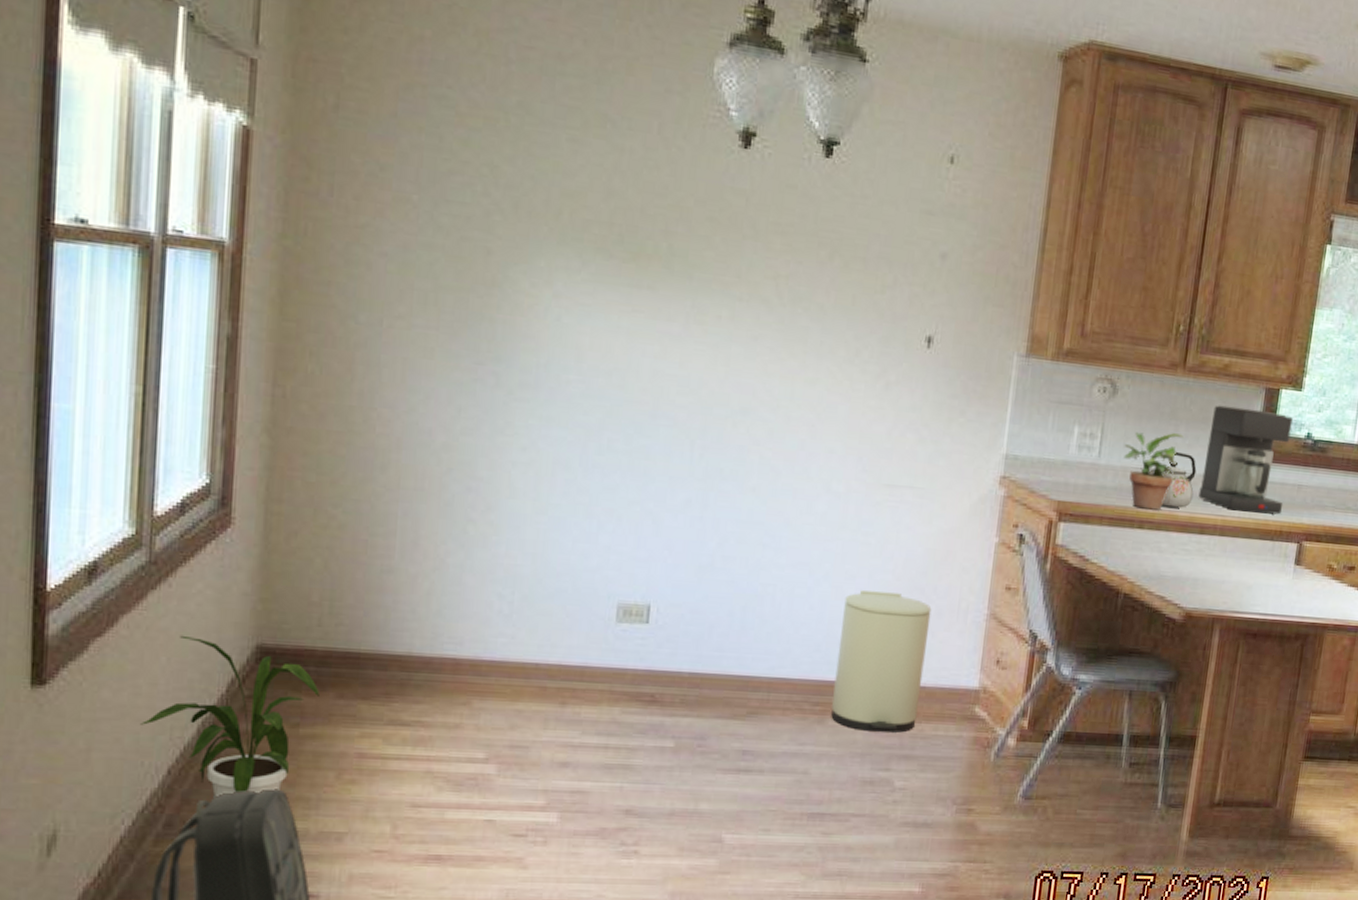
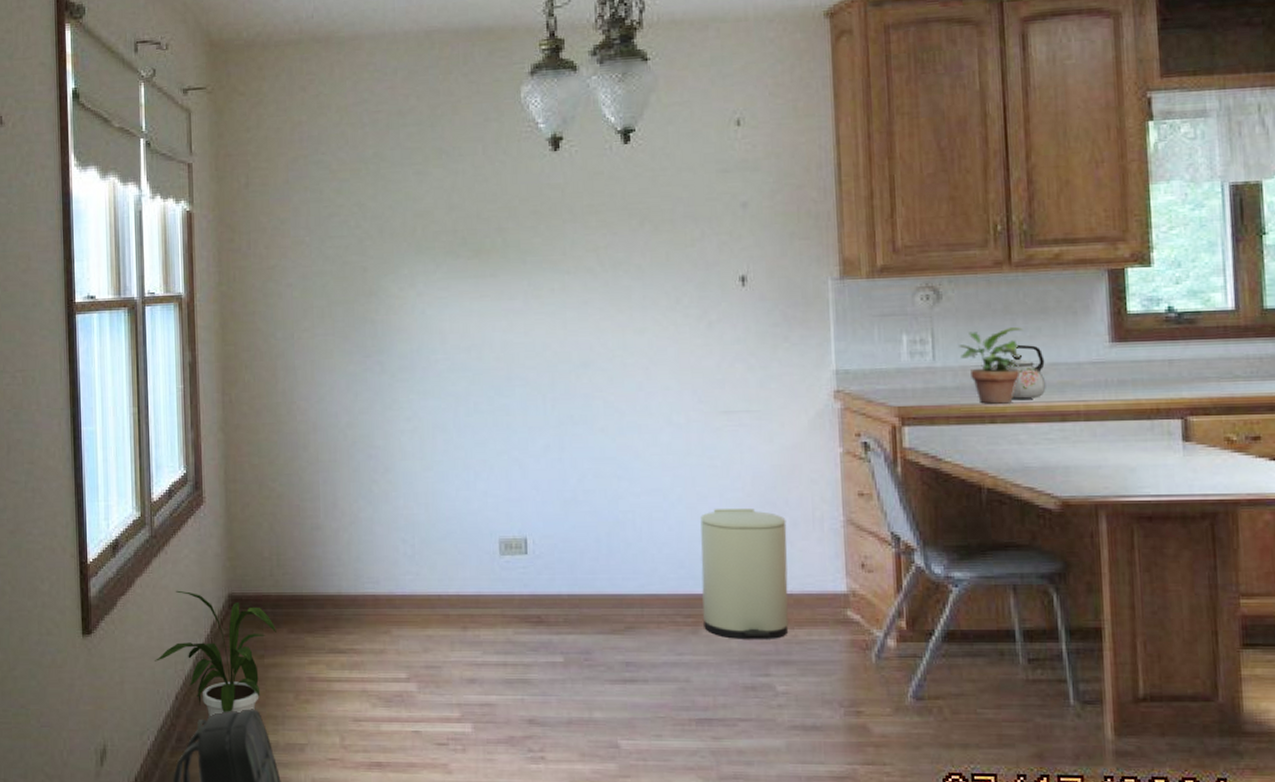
coffee maker: present [1198,405,1293,515] -> none [1051,291,1155,394]

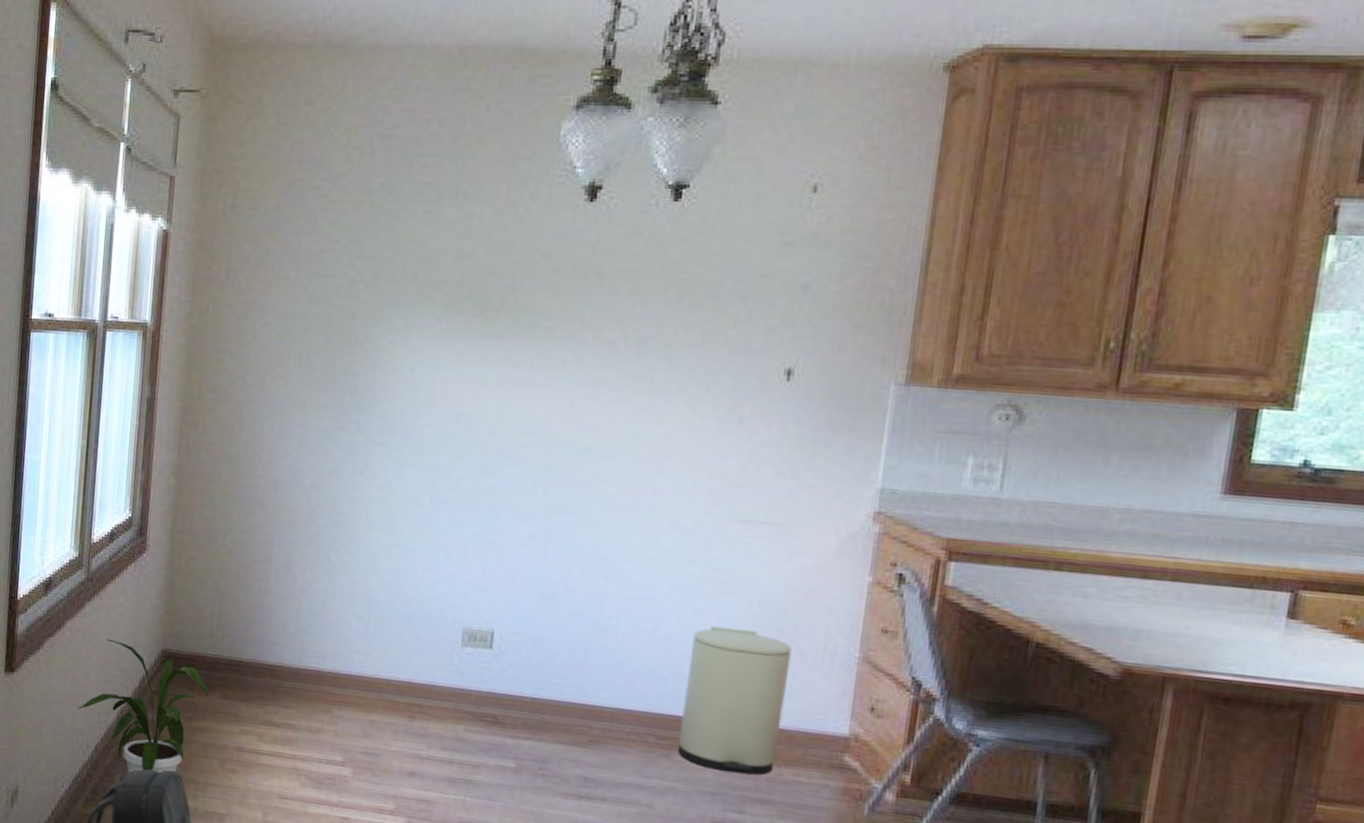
potted plant: present [959,327,1024,404] -> none [1034,463,1117,550]
kettle: present [990,344,1046,399] -> none [1067,484,1137,549]

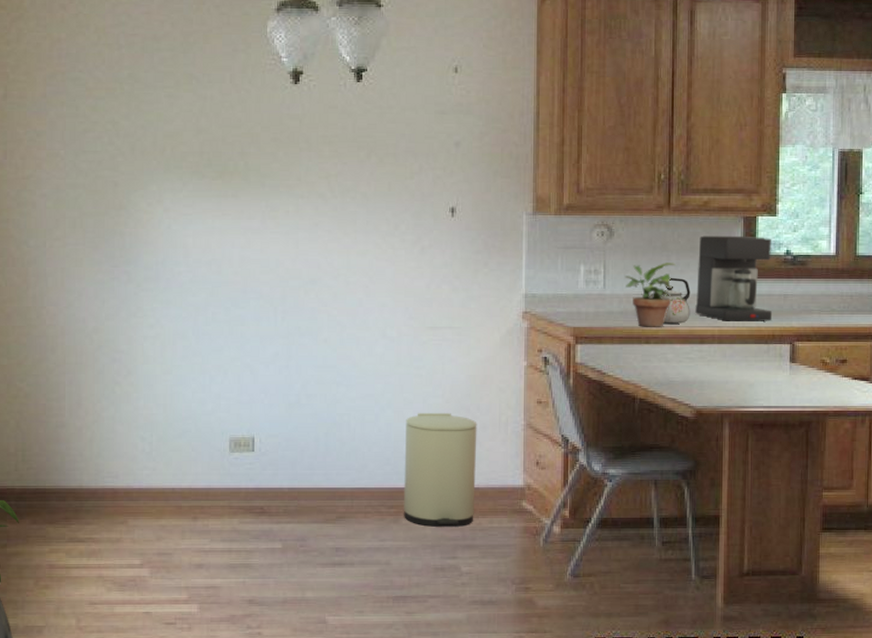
potted plant: none [1034,463,1117,550] -> present [625,263,676,327]
kettle: none [1067,484,1137,549] -> present [648,277,691,324]
coffee maker: none [1139,430,1280,558] -> present [695,235,773,322]

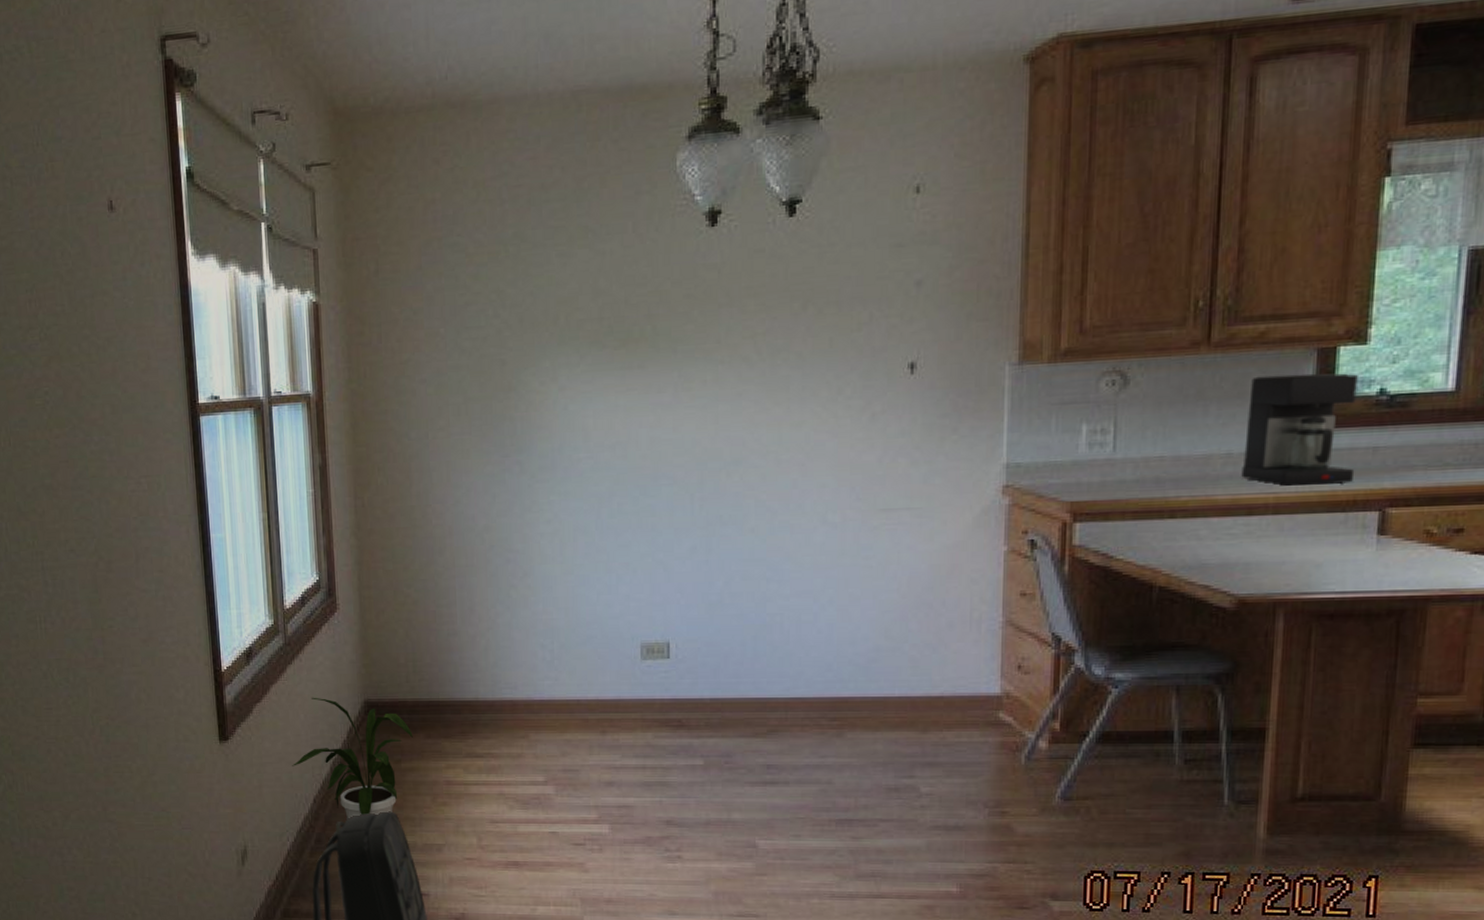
pedal bin: present [404,413,477,527] -> none [849,610,942,741]
potted plant: present [625,263,676,327] -> none [1143,414,1216,498]
kettle: present [648,277,691,324] -> none [1175,432,1236,492]

